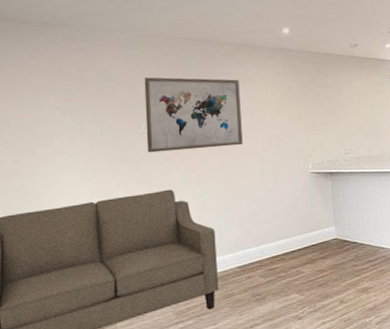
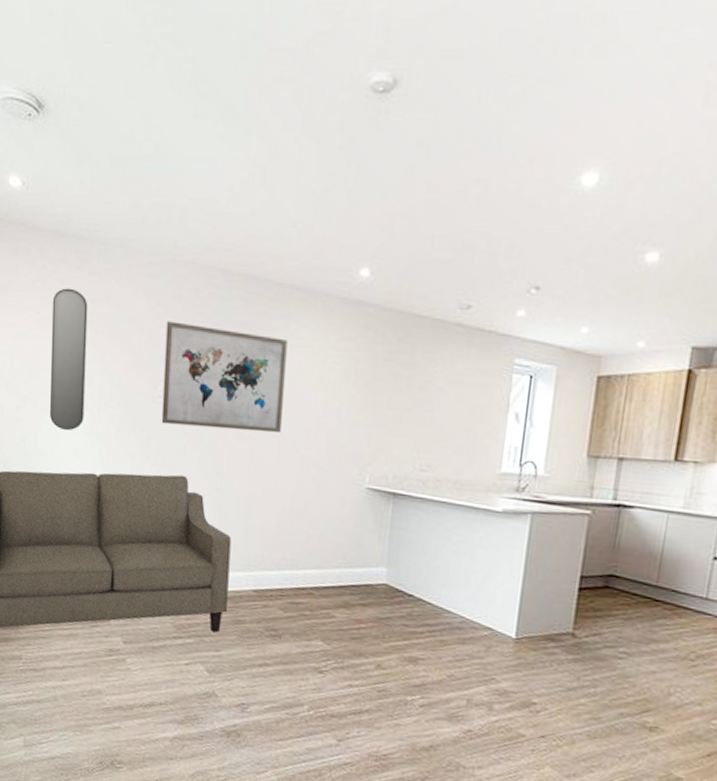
home mirror: none [44,62,79,172] -> present [49,288,88,431]

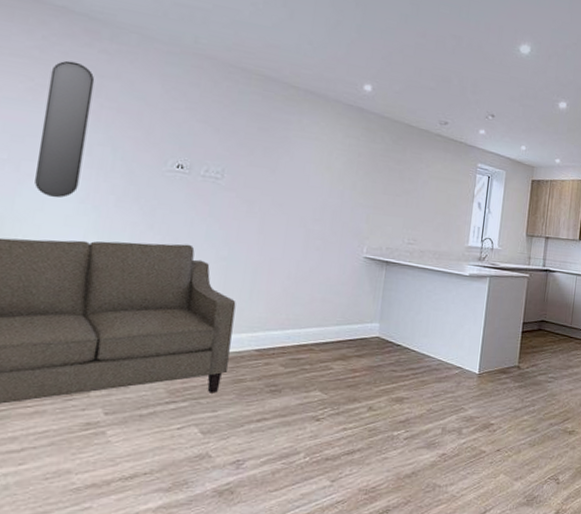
wall art: present [161,321,288,434] -> none [169,104,300,210]

